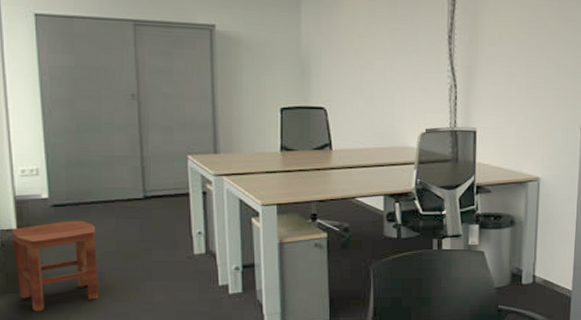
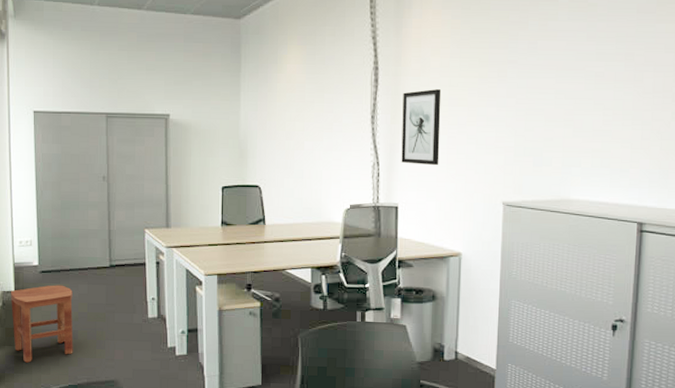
wall art: none [480,10,522,90] -> present [401,89,442,166]

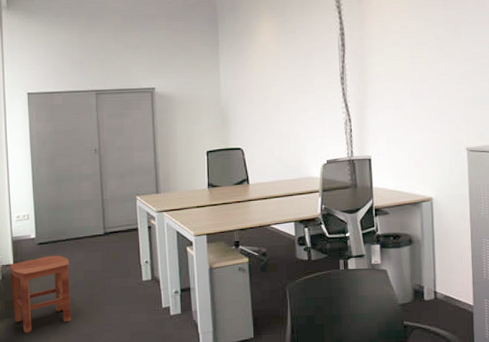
wall art: present [401,89,442,166] -> none [368,49,406,119]

